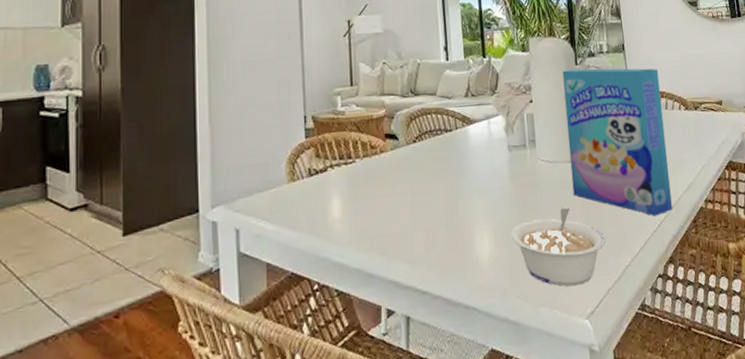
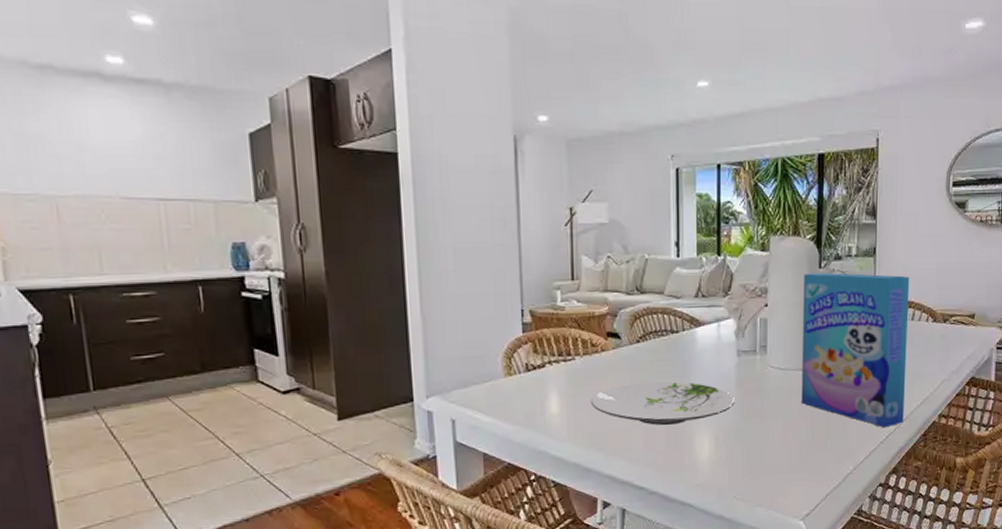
plate: none [371,179,510,225] -> present [590,381,735,425]
legume: present [510,207,606,287] -> none [732,415,830,490]

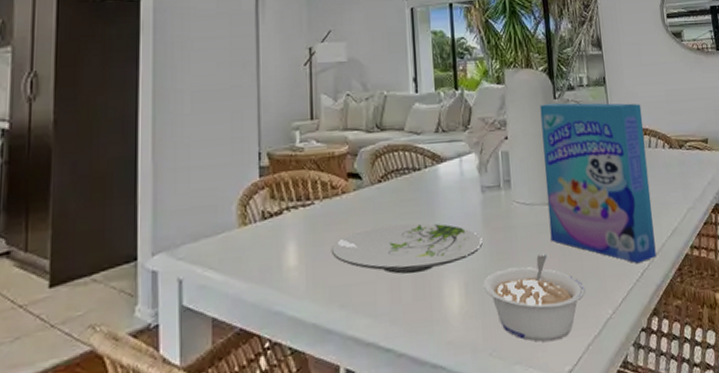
legume: none [732,415,830,490] -> present [483,254,586,342]

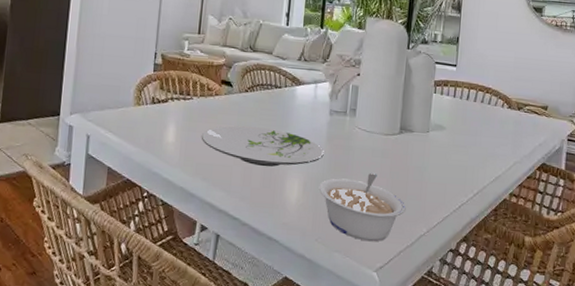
cereal box: present [540,103,657,264] -> none [383,51,488,198]

